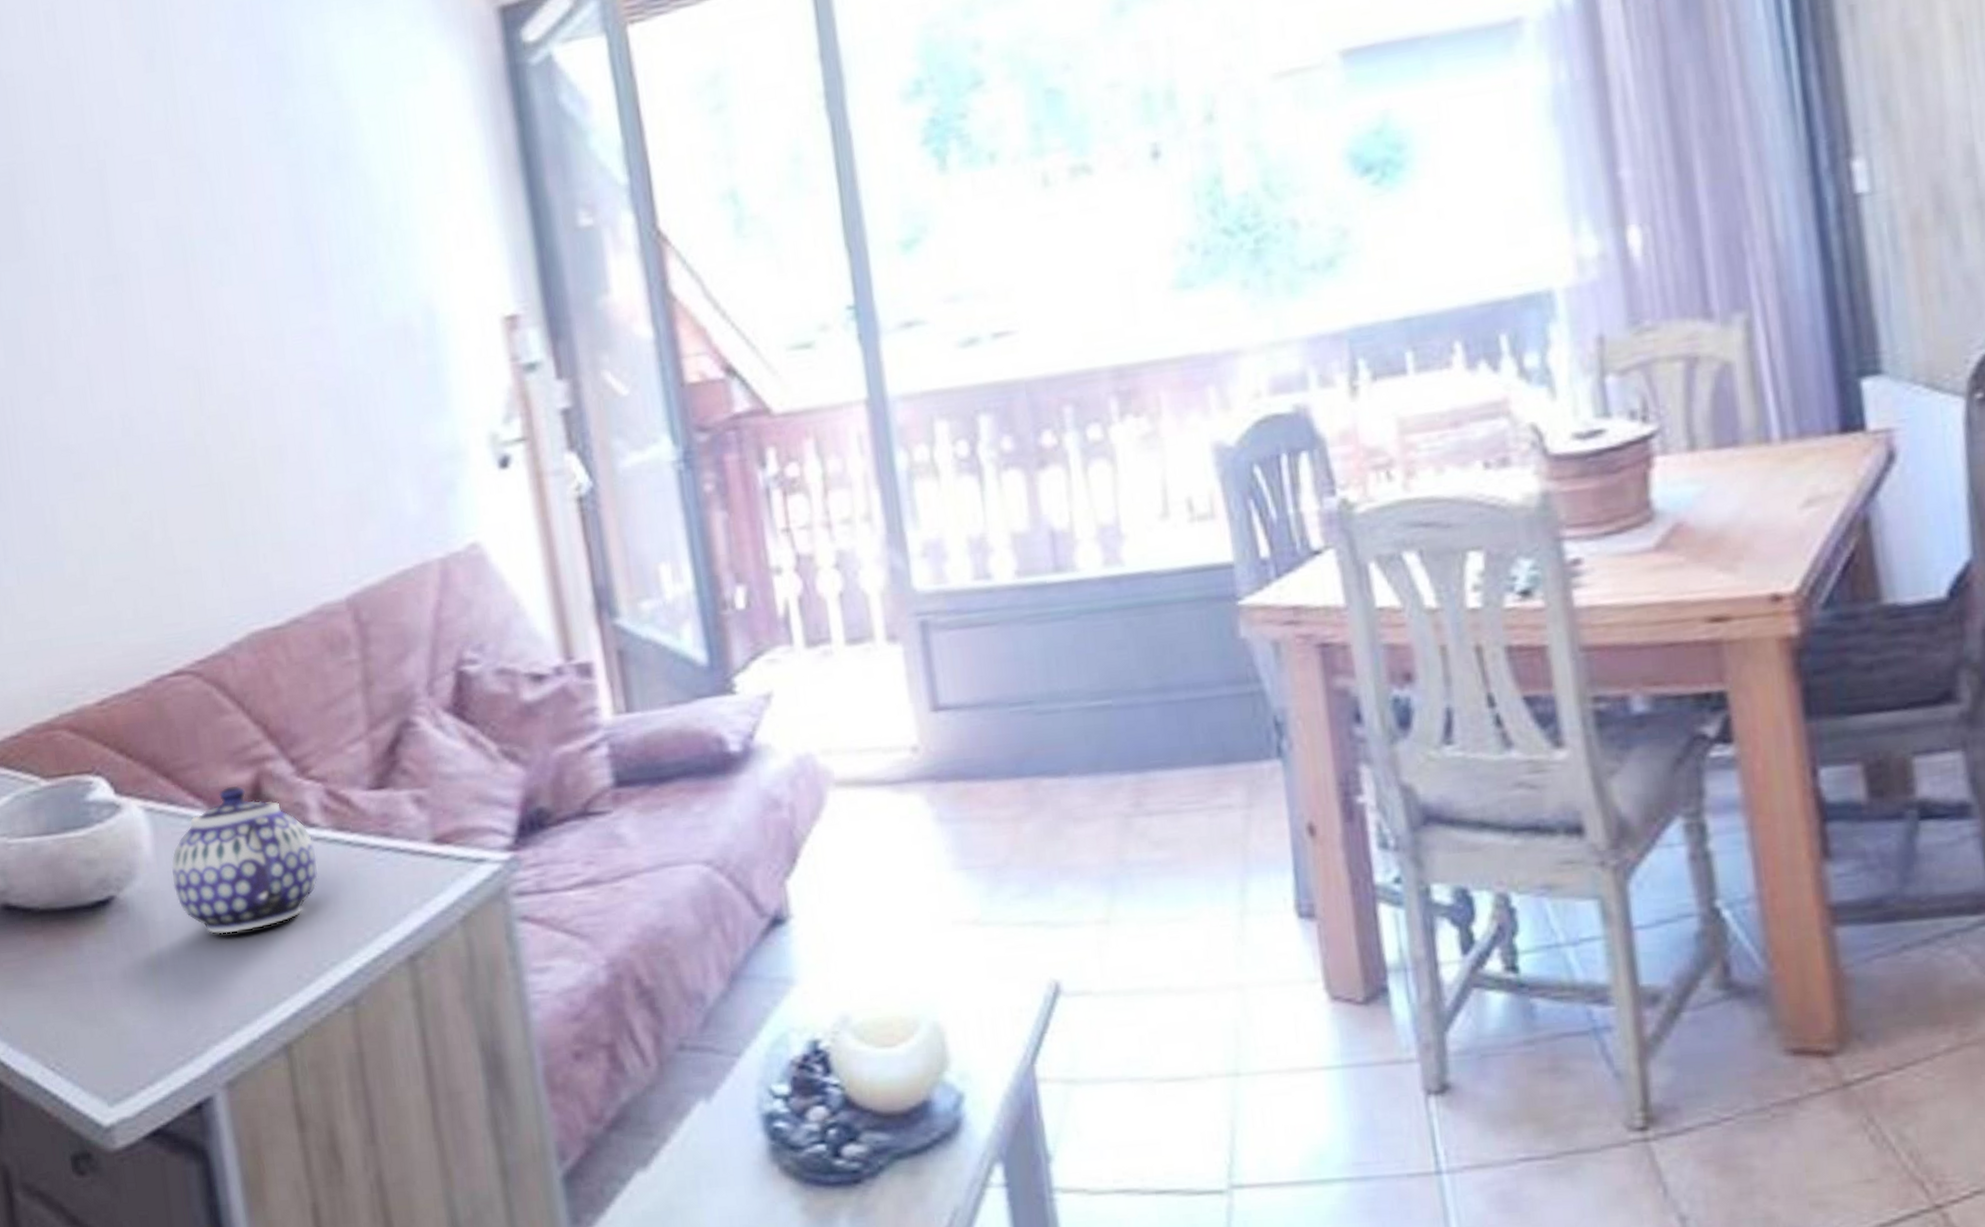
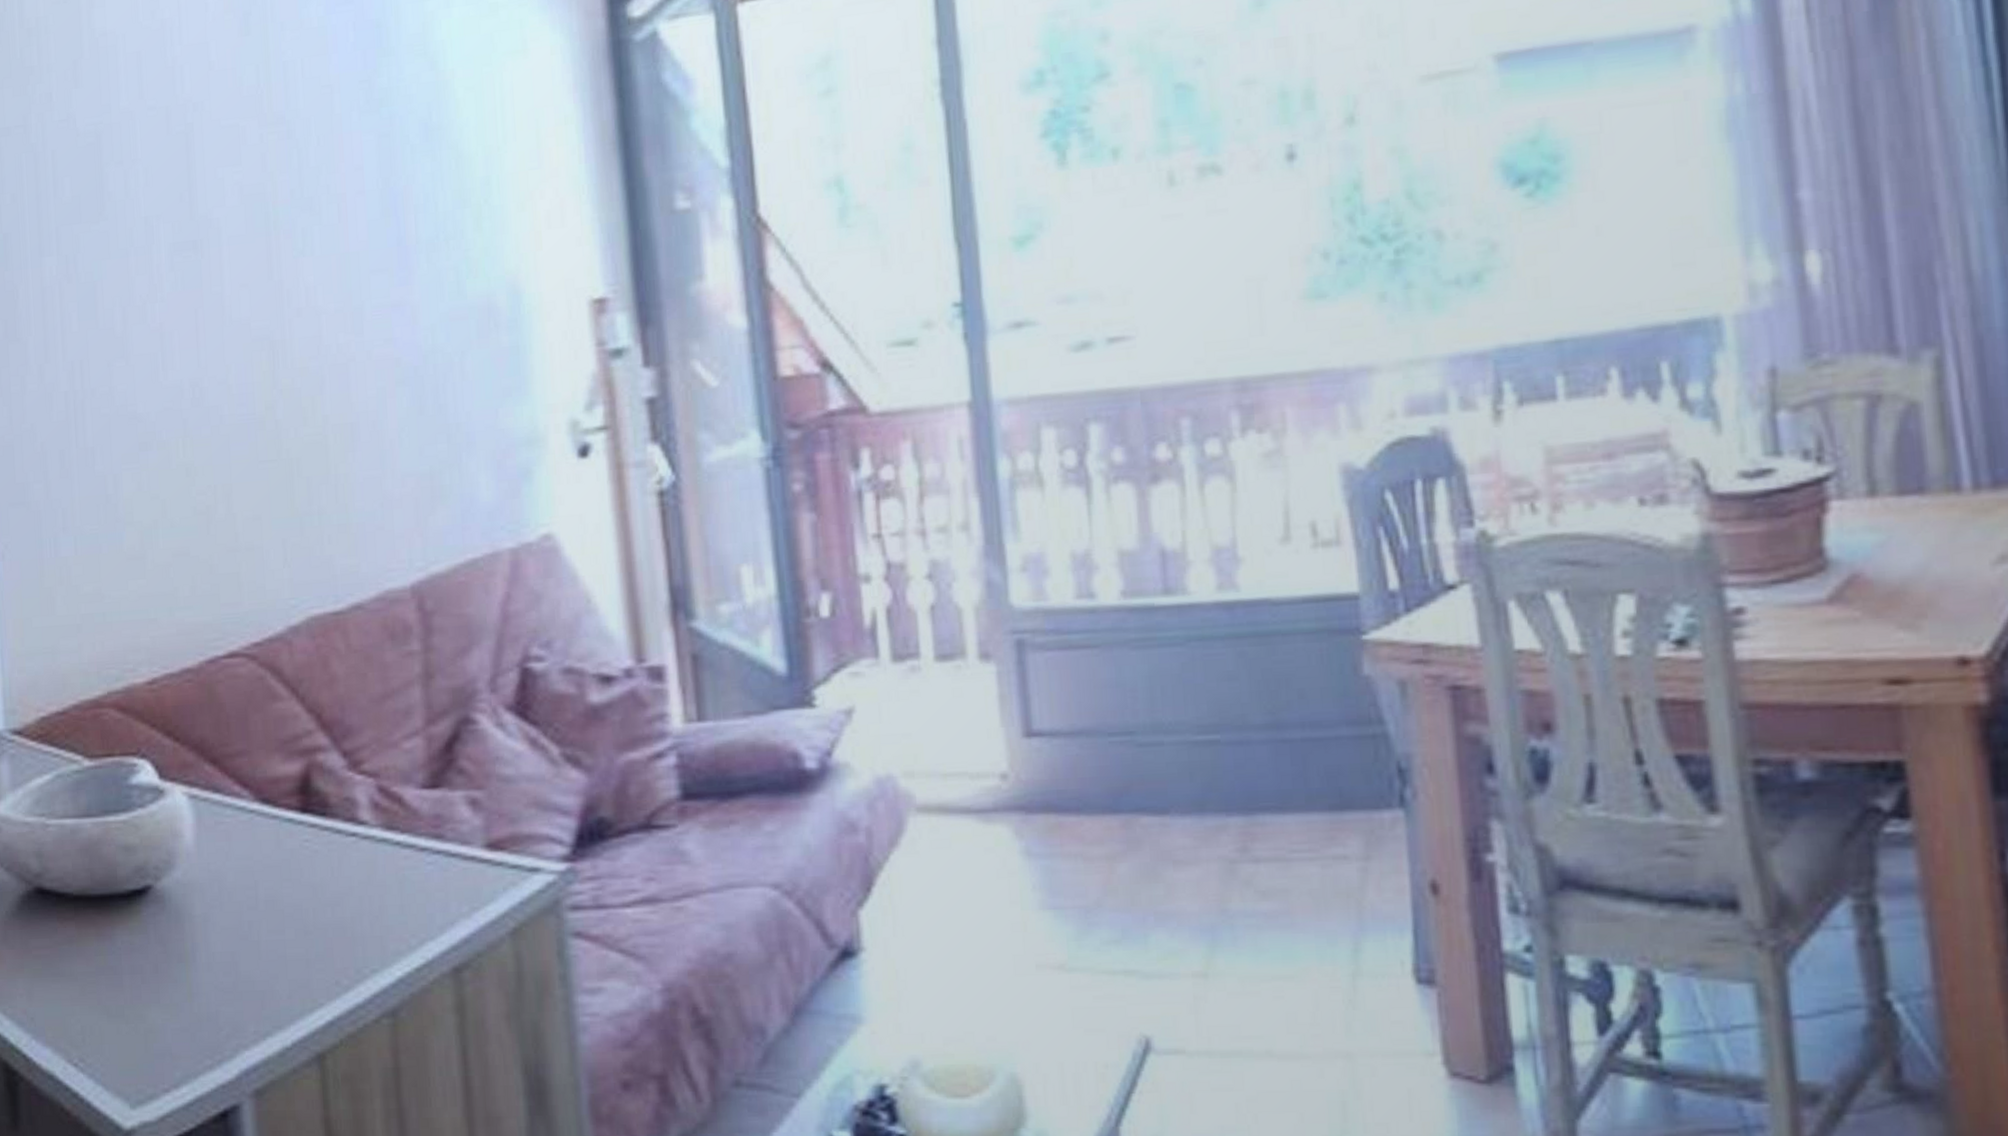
teapot: present [171,785,318,935] -> none [212,776,364,933]

